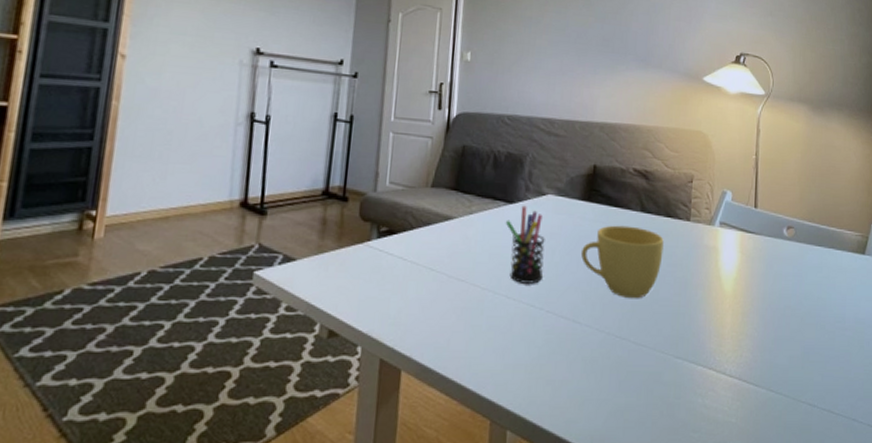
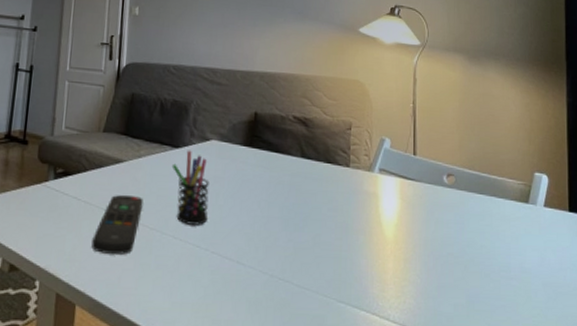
remote control: none [418,253,475,316] -> present [91,194,143,255]
cup: present [581,225,664,299] -> none [244,170,324,243]

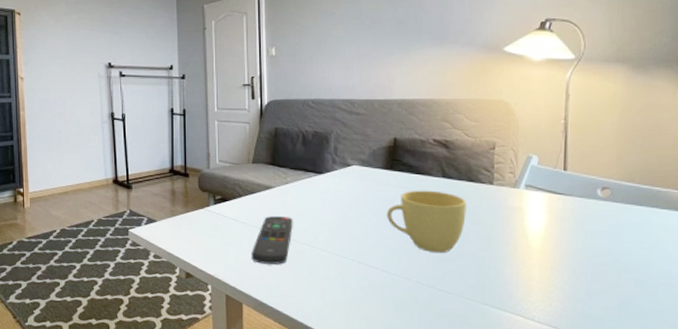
pen holder: present [171,150,209,225] -> none [316,175,354,240]
cup: none [244,170,324,243] -> present [387,190,467,254]

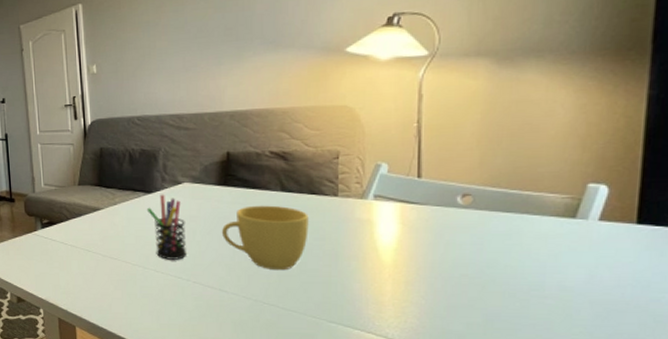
remote control: present [251,215,293,265] -> none [82,237,124,287]
pen holder: none [316,175,354,240] -> present [146,194,187,260]

